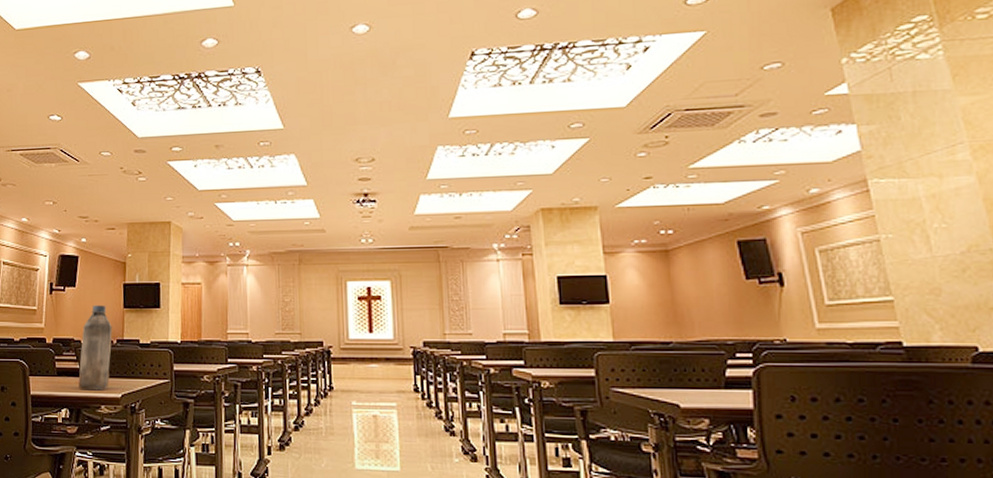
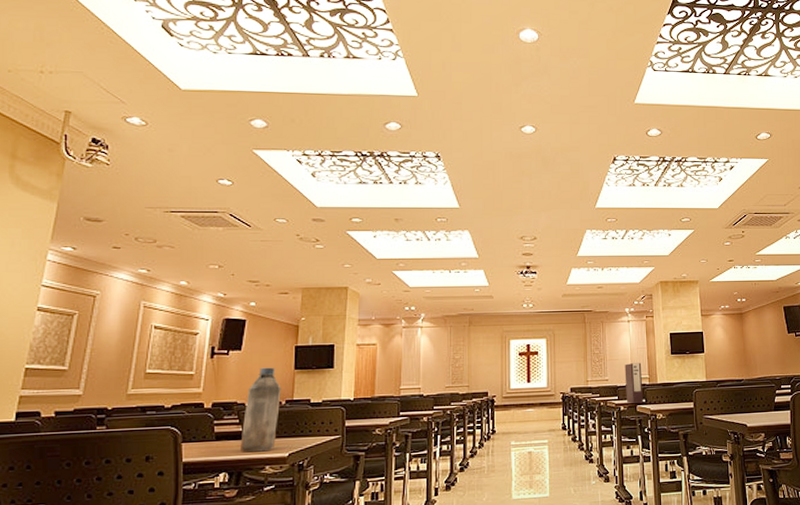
binder: none [494,313,521,365] -> present [624,362,643,403]

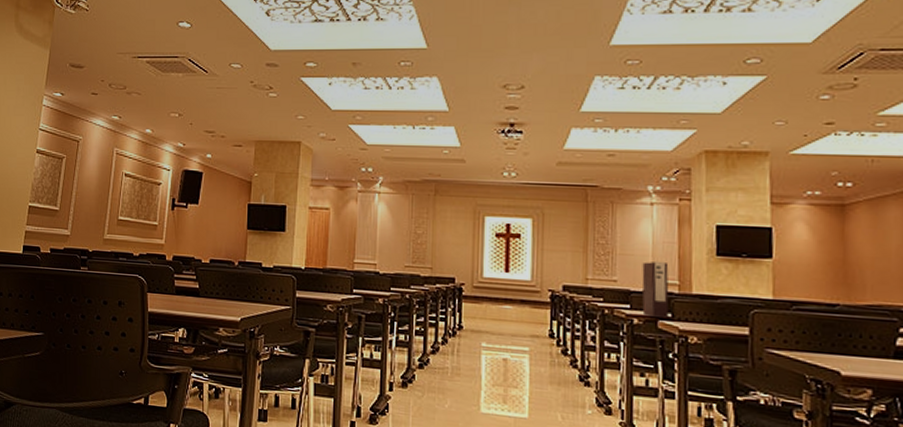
water bottle: present [240,367,281,453] -> none [197,224,234,313]

